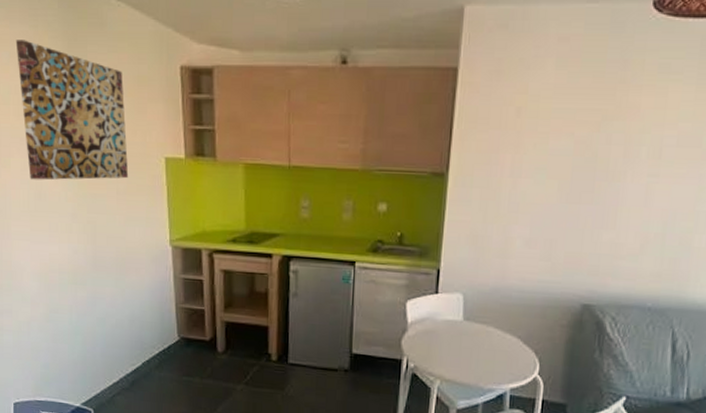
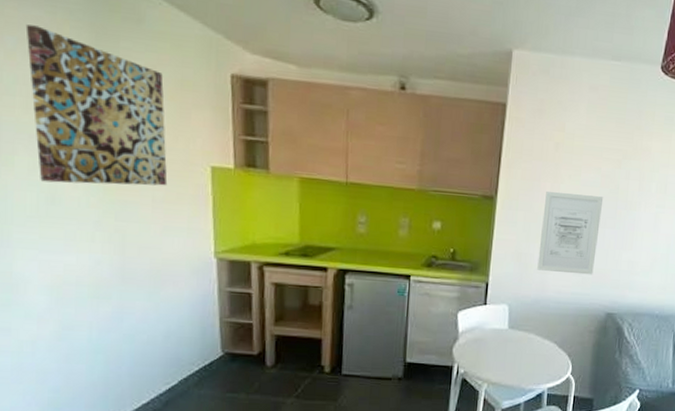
wall art: none [496,165,578,260] -> present [537,192,604,275]

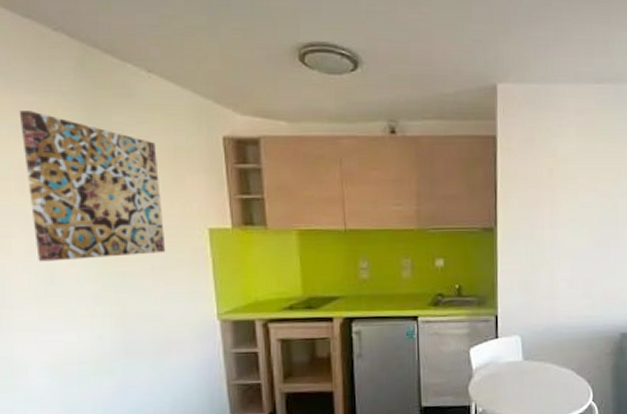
wall art: present [537,192,604,275] -> none [545,217,604,298]

